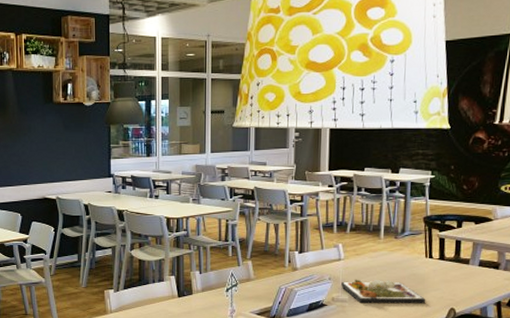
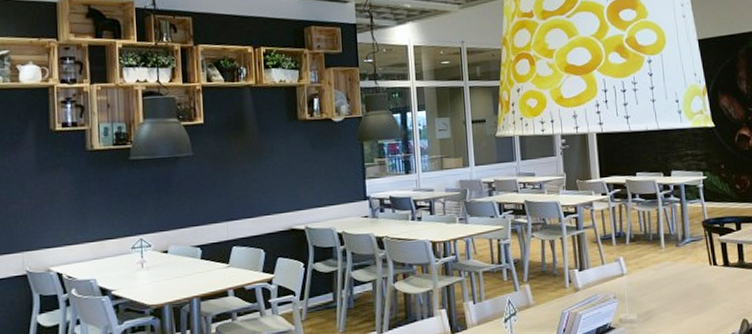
dinner plate: present [341,279,426,304] -> none [627,293,717,323]

